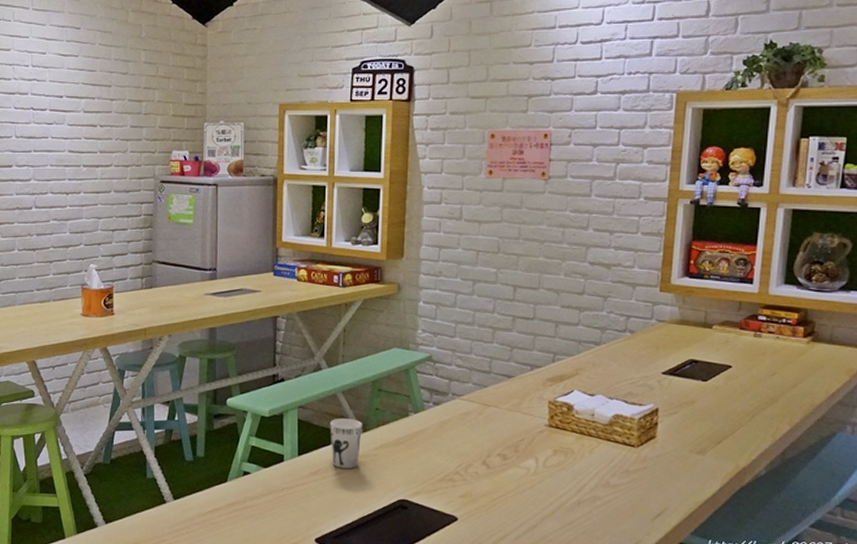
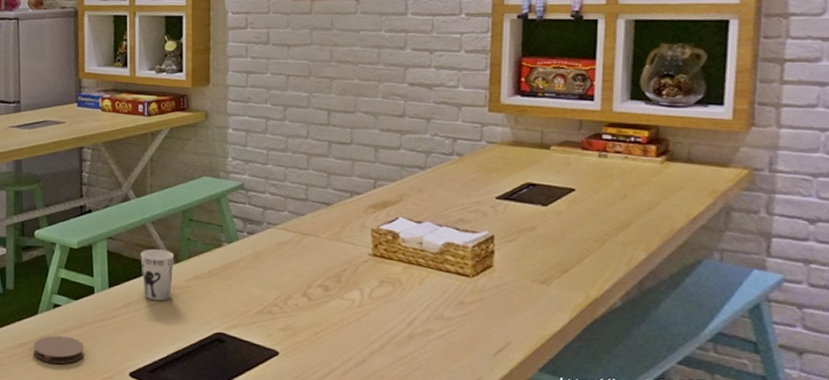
coaster: none [222,503,272,530] -> present [33,336,84,364]

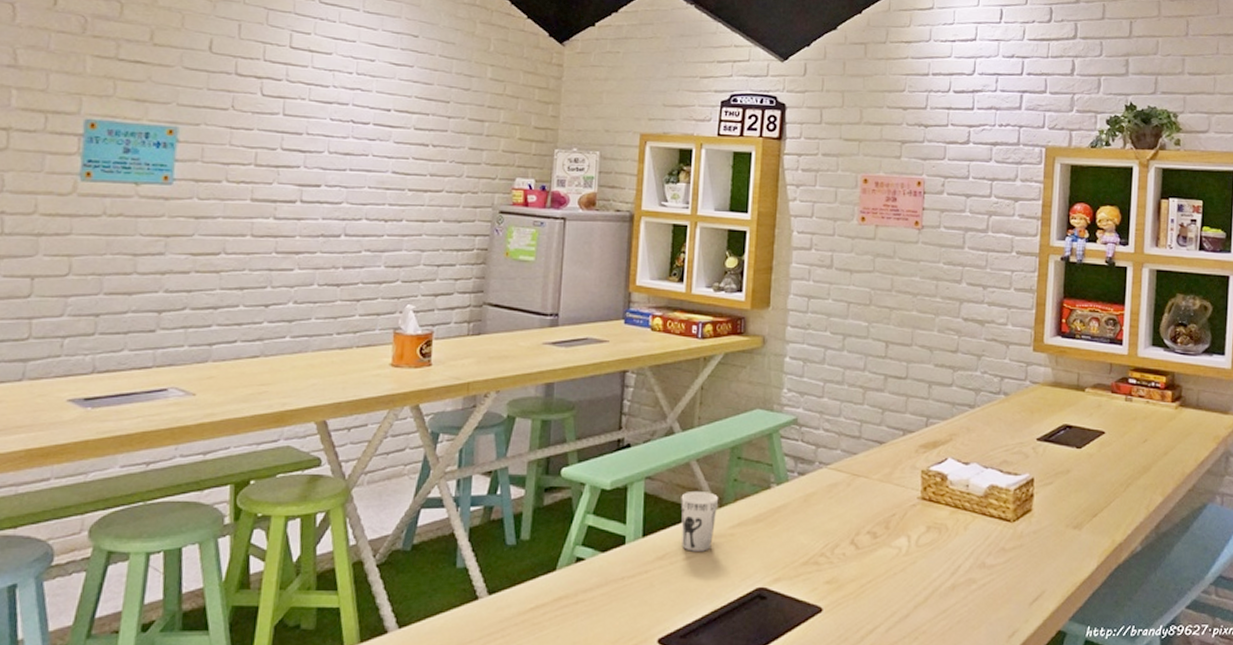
coaster: present [33,336,84,364] -> none [546,596,608,631]

